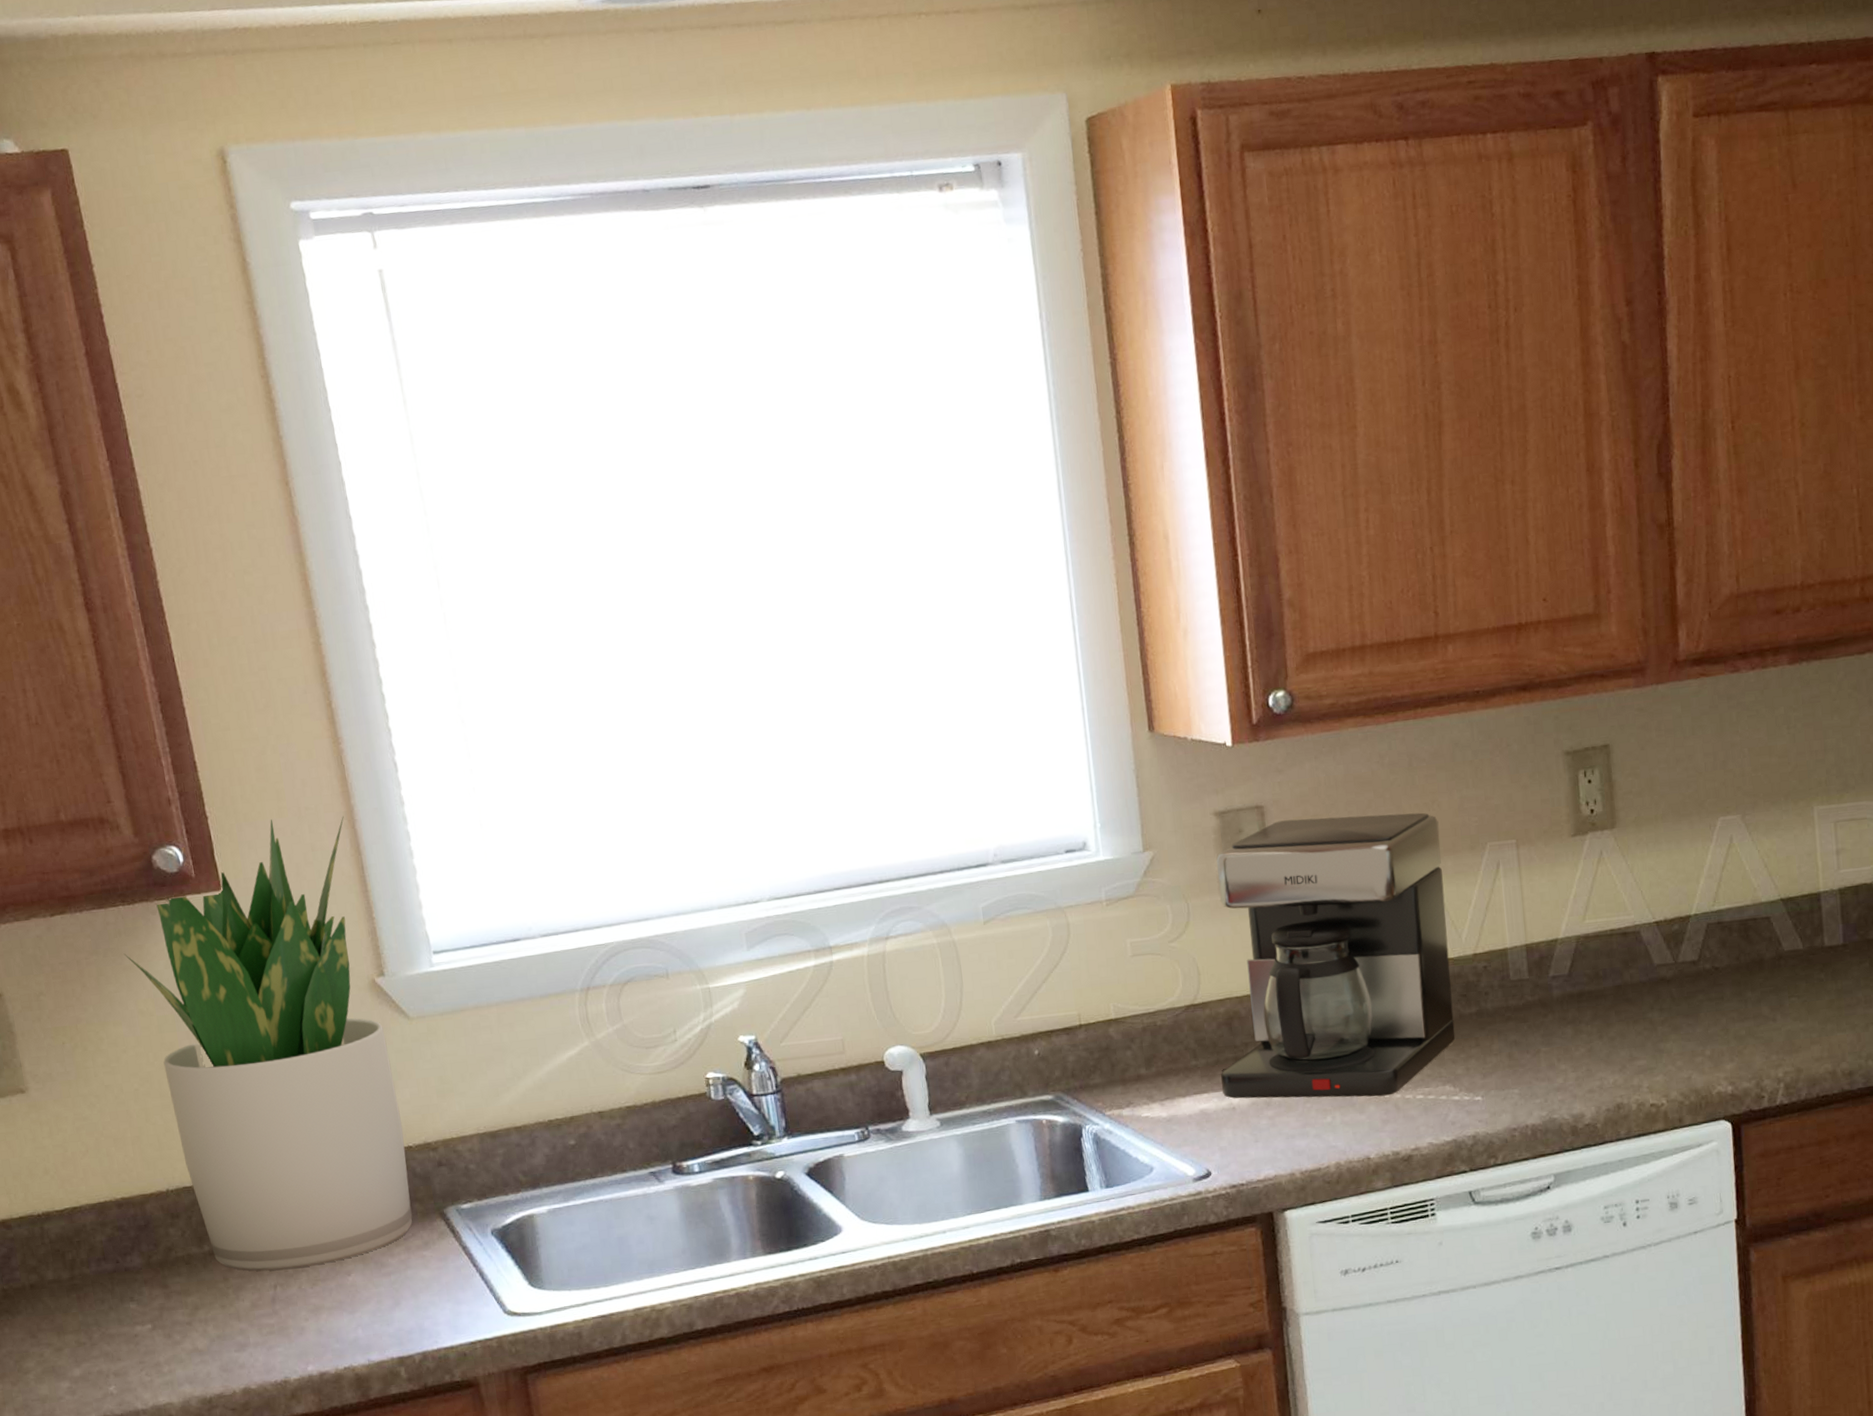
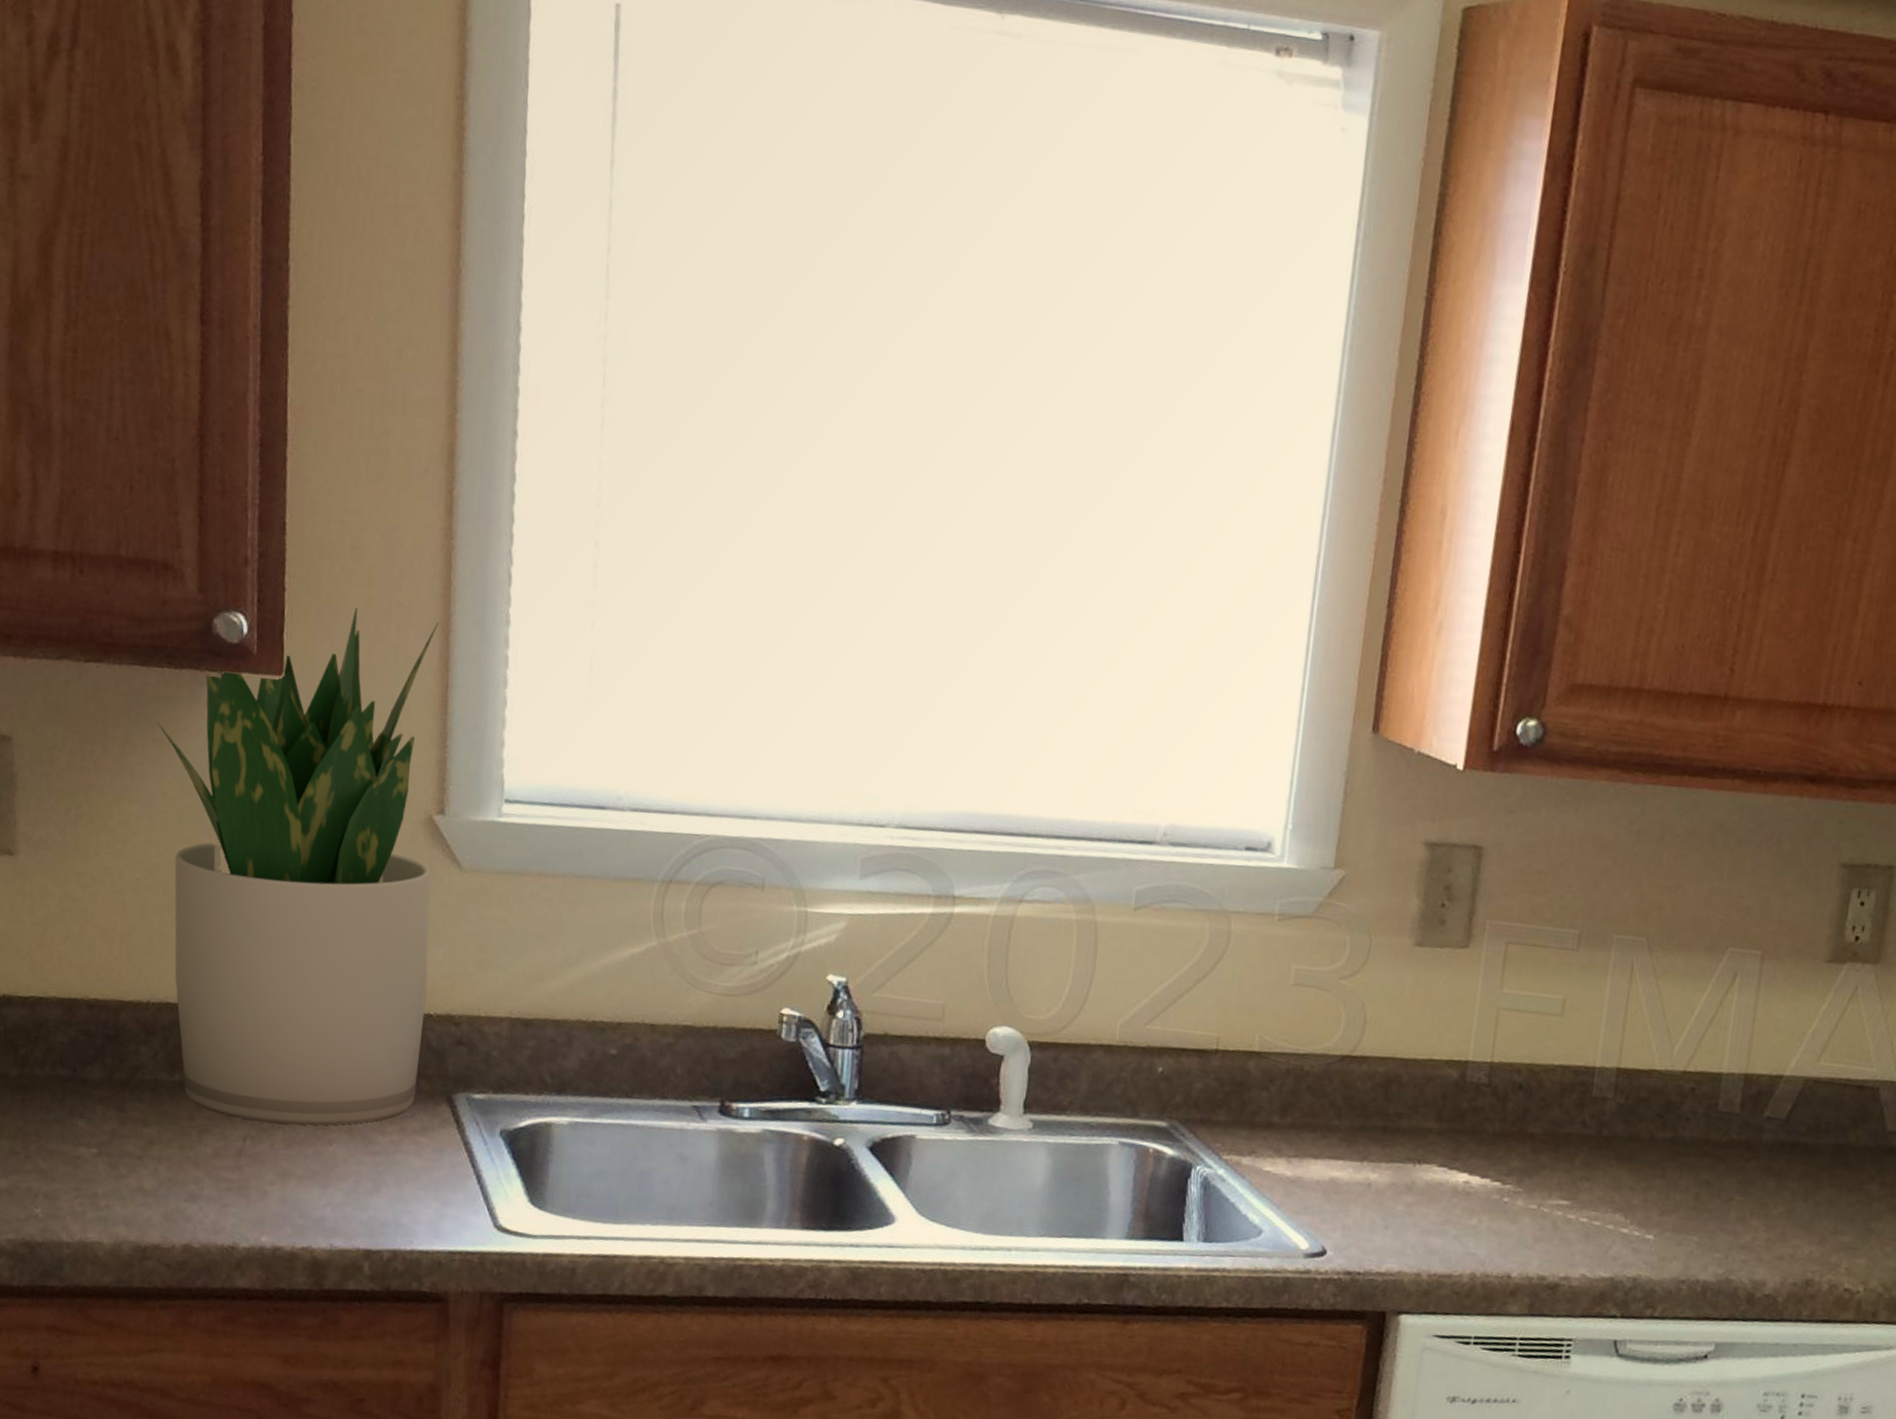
coffee maker: present [1216,812,1456,1099] -> none [1361,868,1678,1211]

